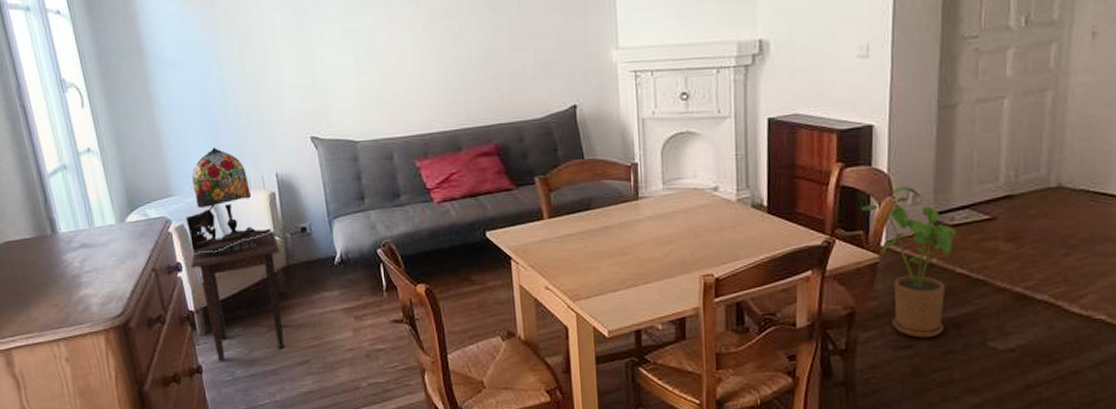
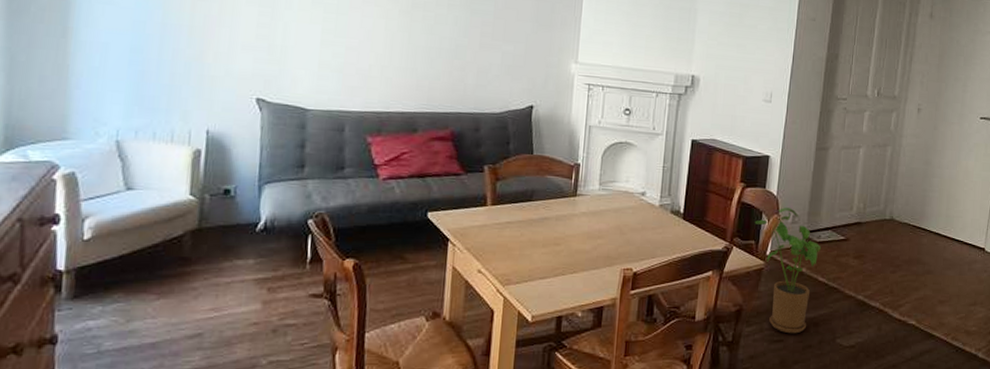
table lamp: present [186,147,271,253] -> none [79,94,187,206]
side table: present [191,230,284,362] -> none [73,189,193,332]

